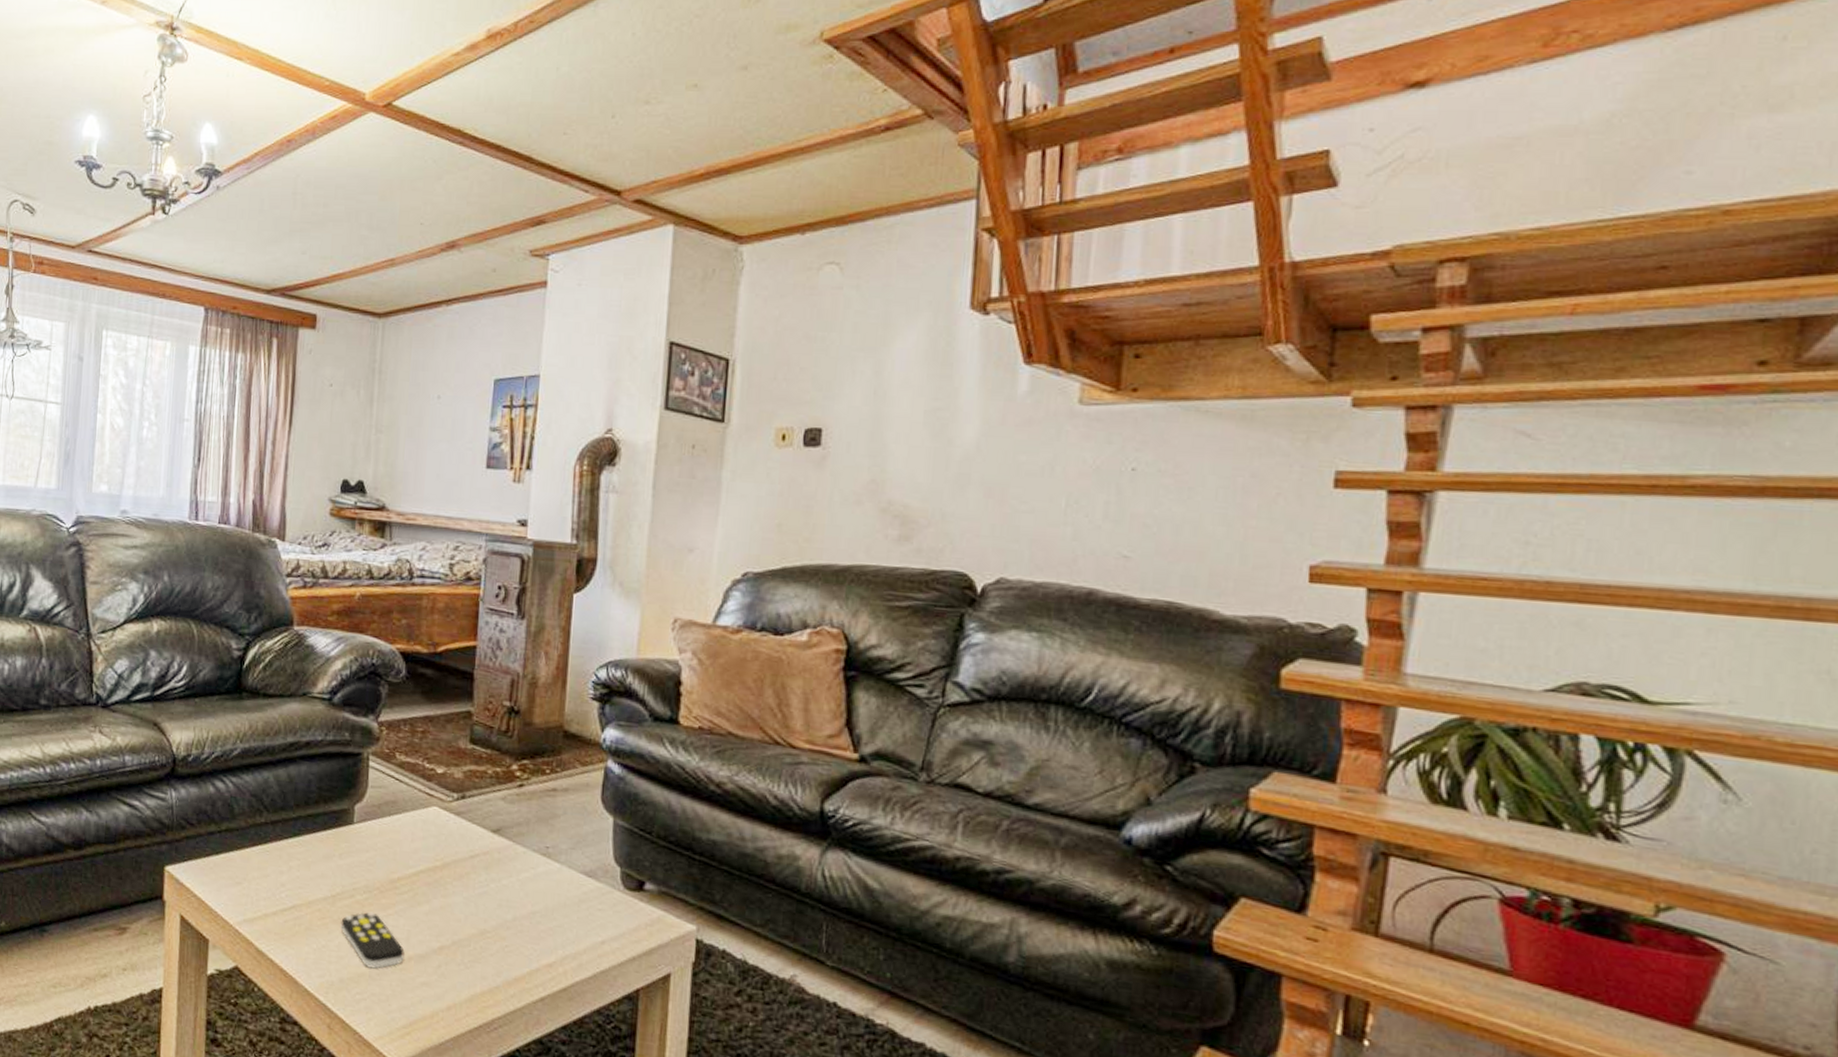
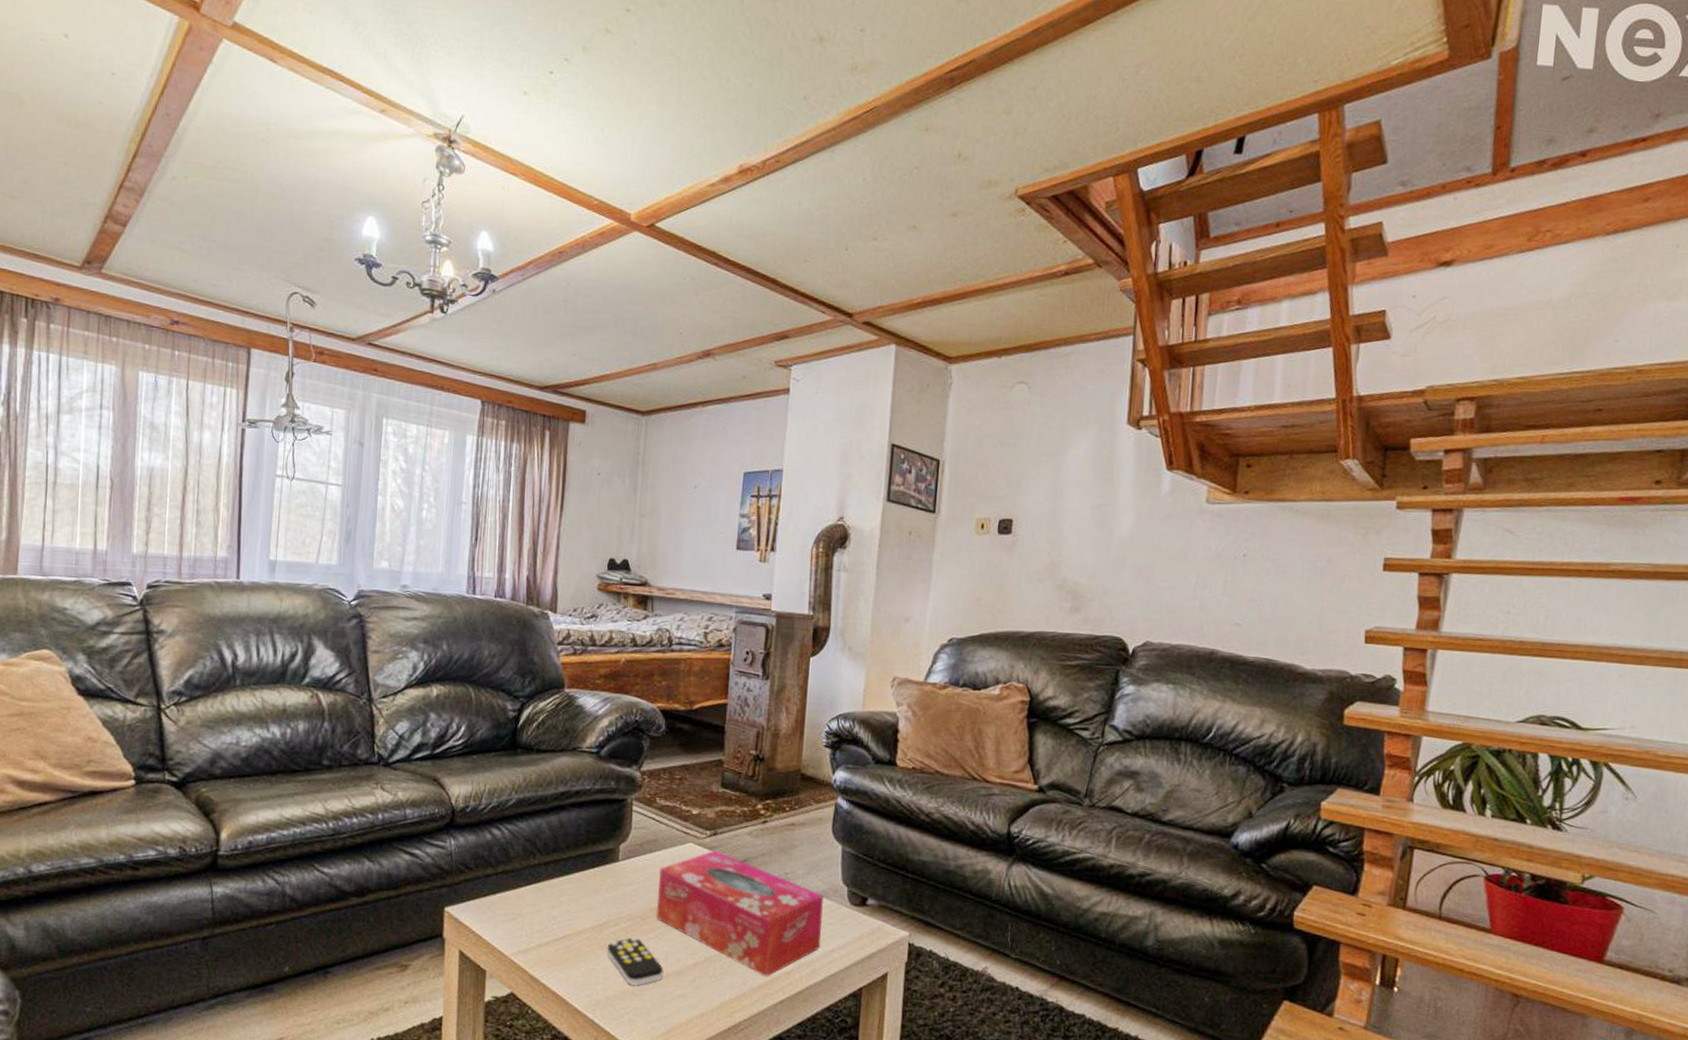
tissue box: none [395,816,592,969] -> present [656,850,824,977]

